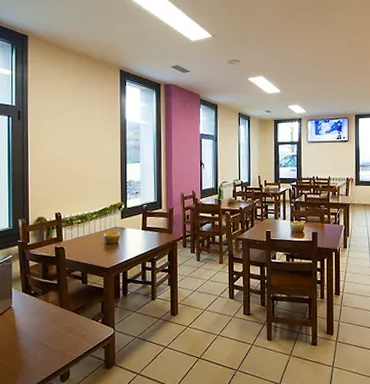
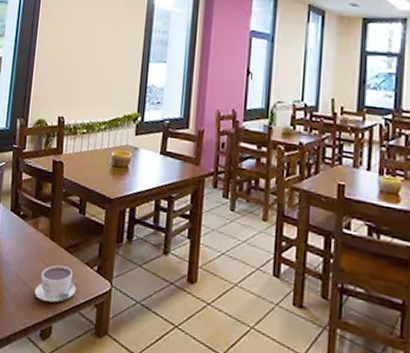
coffee cup: none [52,324,86,353] -> present [35,265,77,303]

